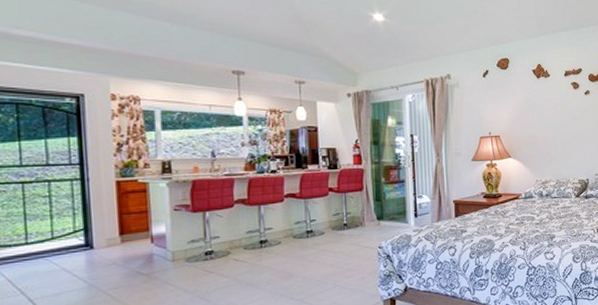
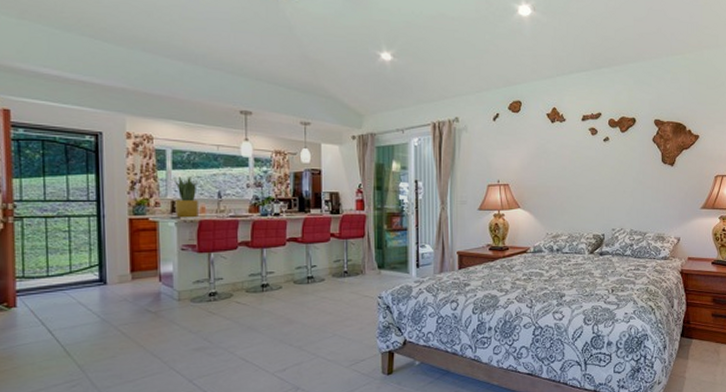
planter: none [163,137,193,179] -> present [173,176,200,218]

